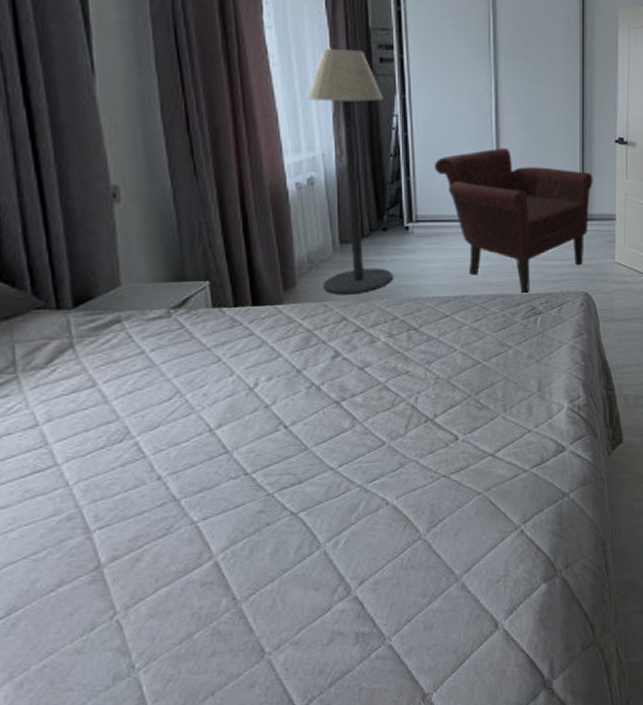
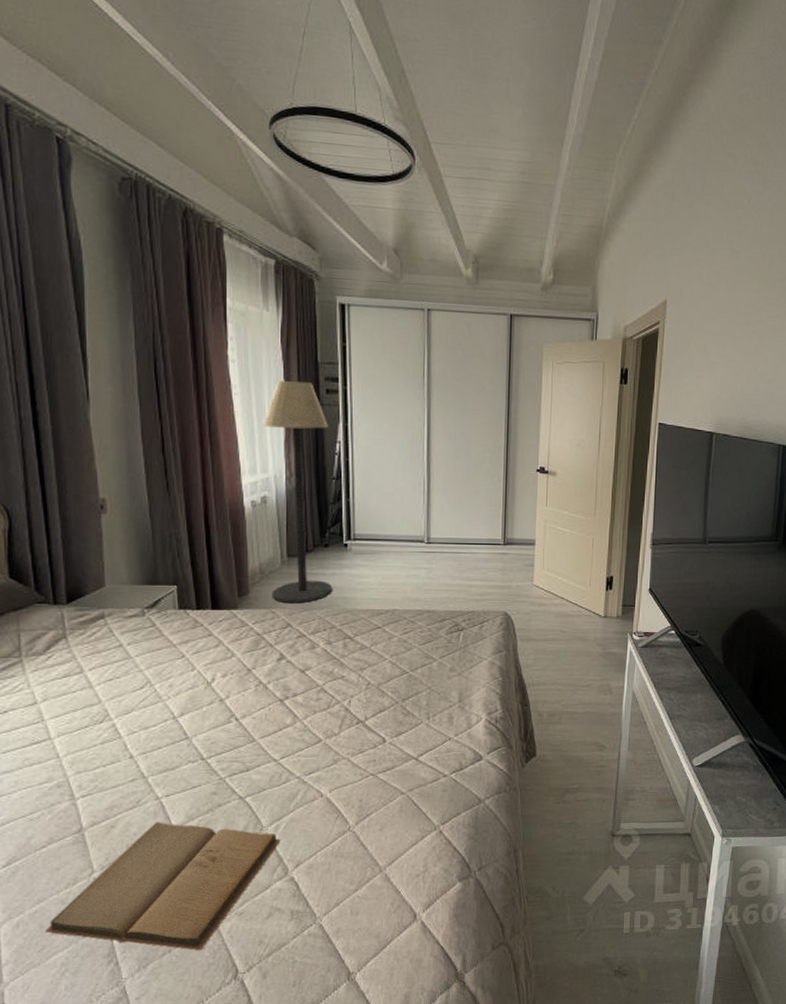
book: none [57,549,341,691] -> present [45,822,281,951]
leather: present [435,147,593,294] -> none [372,473,515,611]

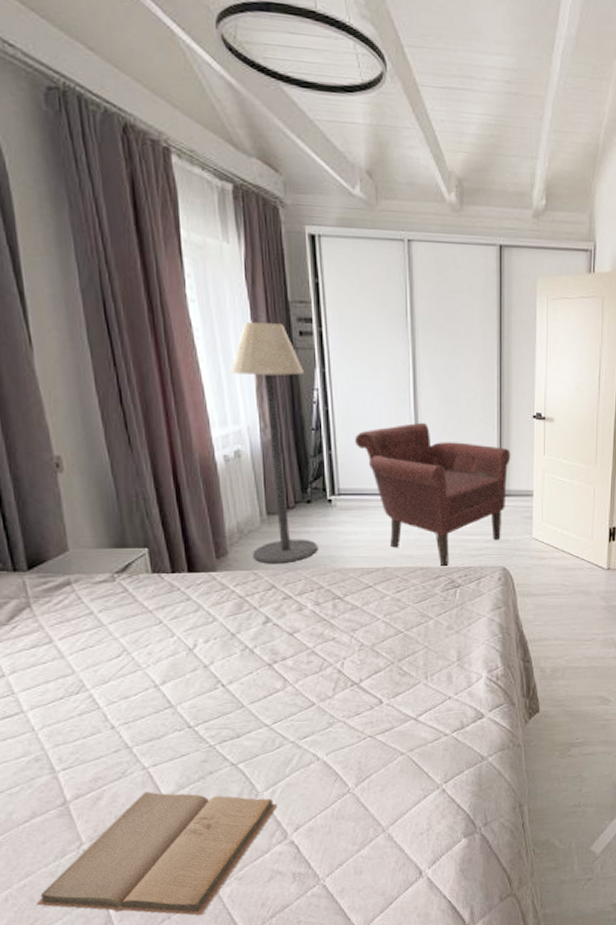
leather: none [372,473,515,611] -> present [355,422,511,567]

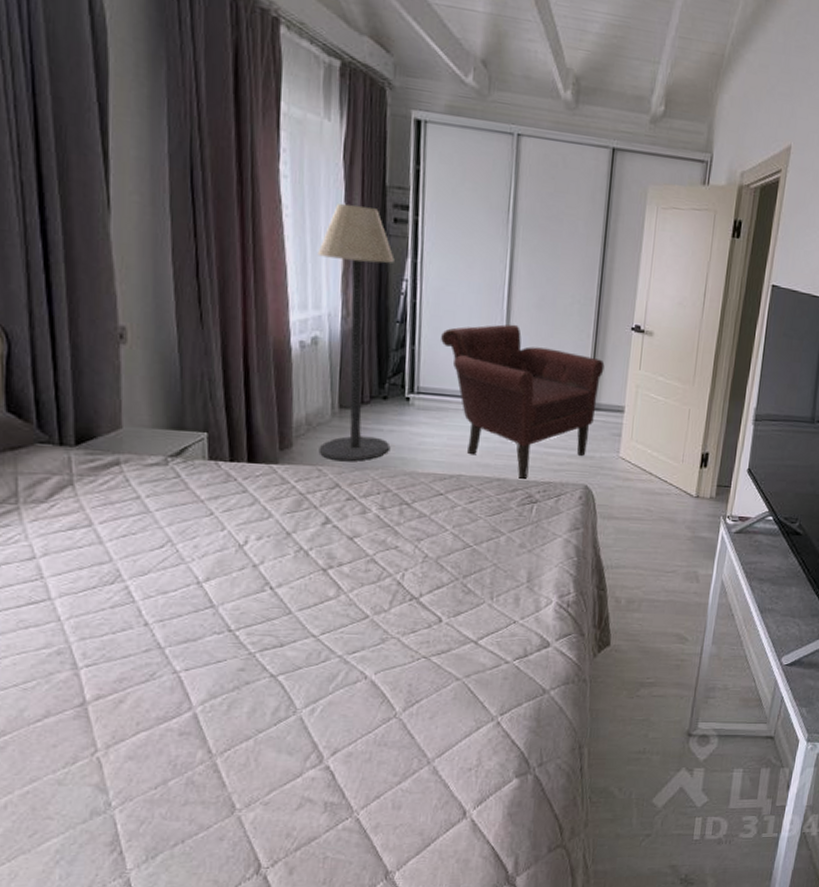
book: present [36,791,278,916] -> none [38,698,317,842]

